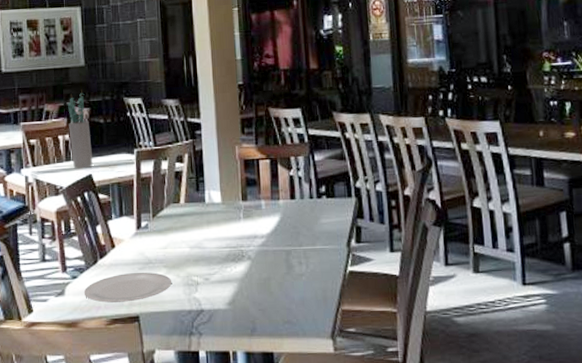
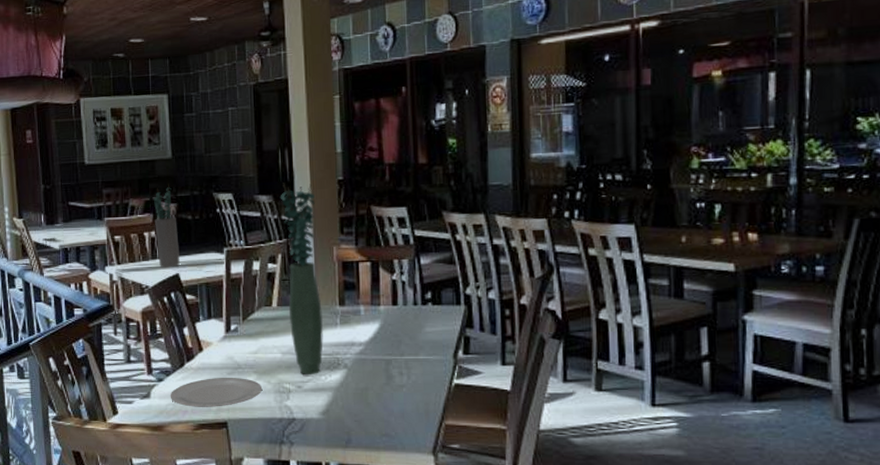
vase: none [185,87,229,267] -> present [280,183,324,374]

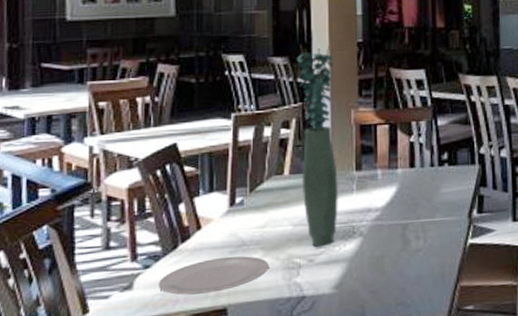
vase: present [154,184,180,268] -> none [150,44,179,137]

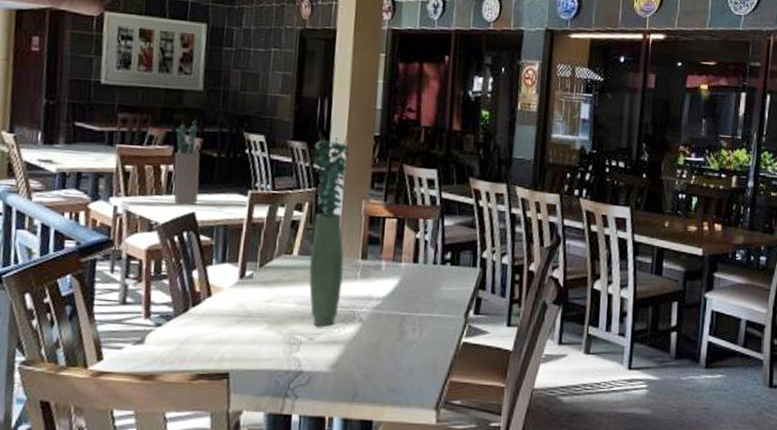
vase: none [150,44,179,137] -> present [173,117,200,205]
plate: present [158,256,270,295] -> none [167,325,272,357]

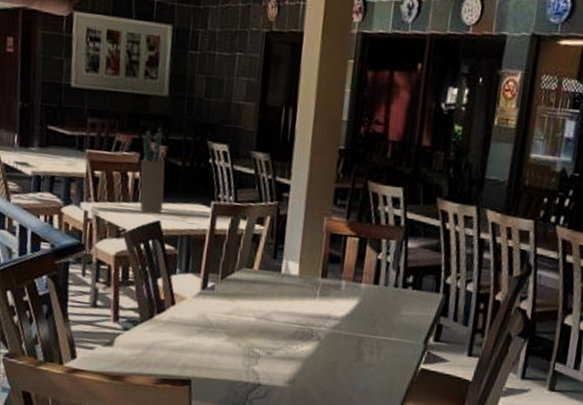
vase: present [308,131,350,327] -> none [268,142,313,343]

